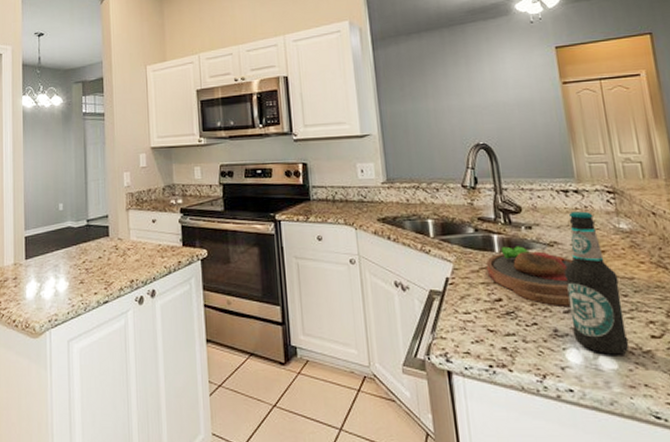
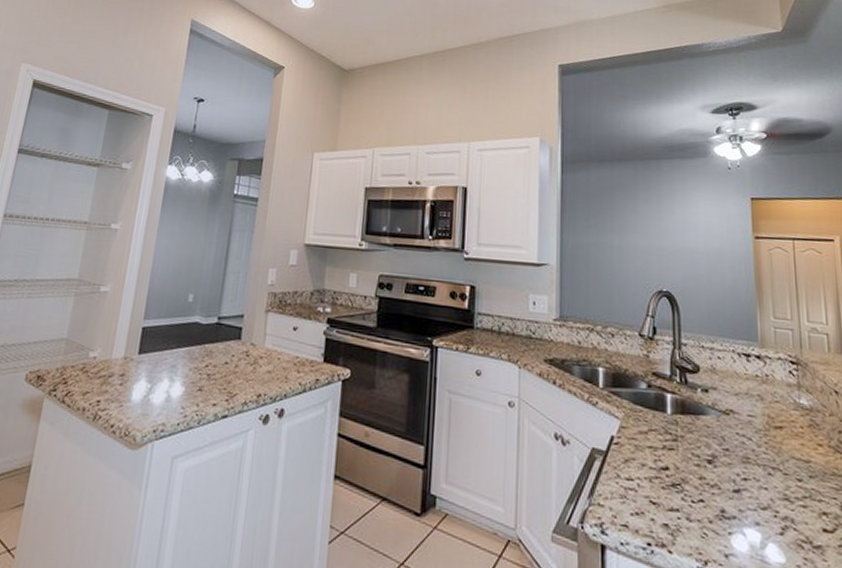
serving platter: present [486,246,573,306] -> none [655,408,748,485]
bottle: present [563,211,630,355] -> none [737,379,799,547]

